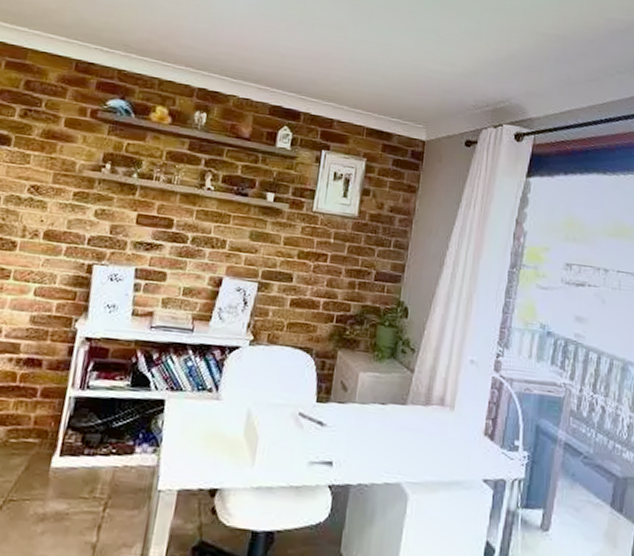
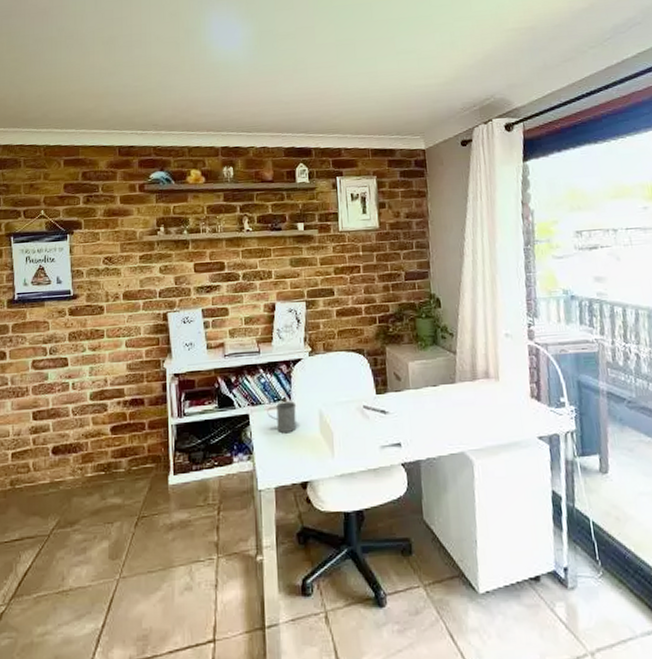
mug: none [187,392,222,429] -> present [267,401,297,432]

